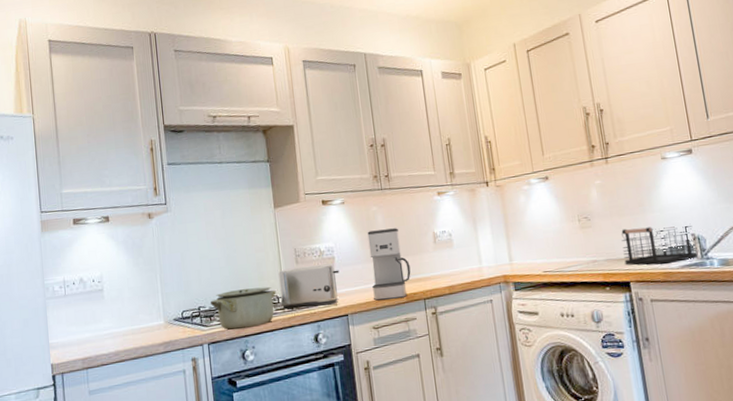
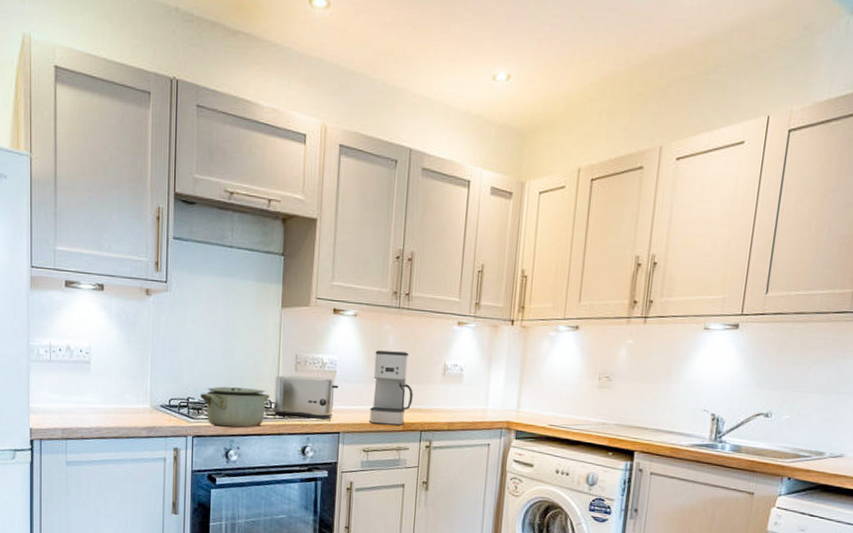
dish rack: present [621,223,698,266] -> none [635,396,715,440]

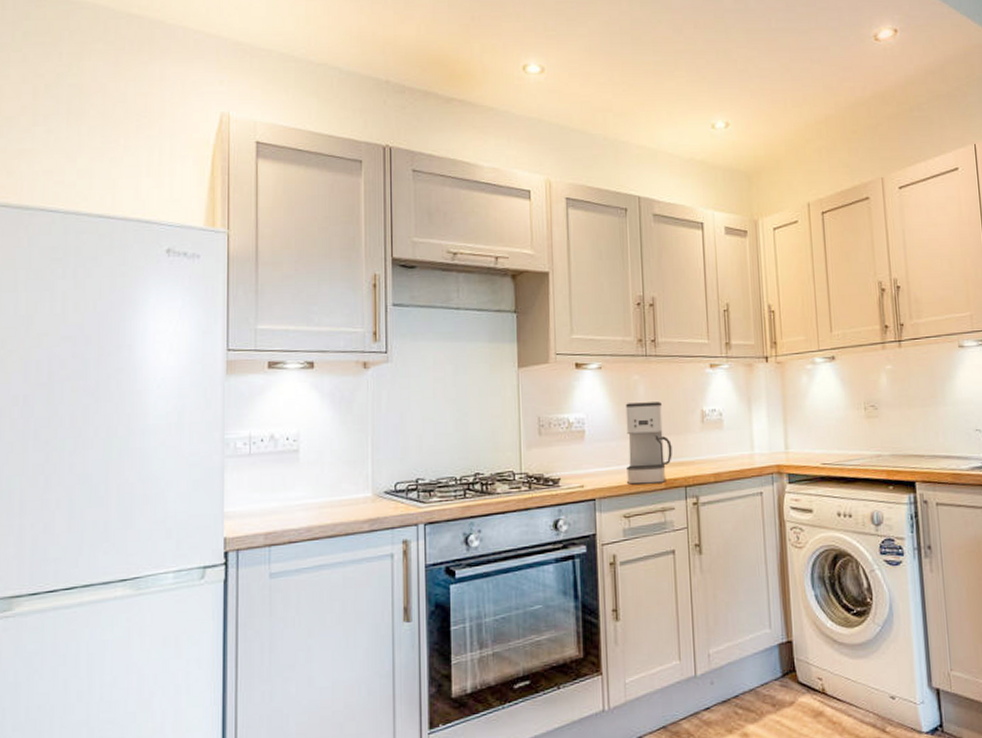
cooking pot: present [199,386,270,429] -> none [430,460,512,510]
toaster: present [274,374,339,421] -> none [517,438,589,490]

